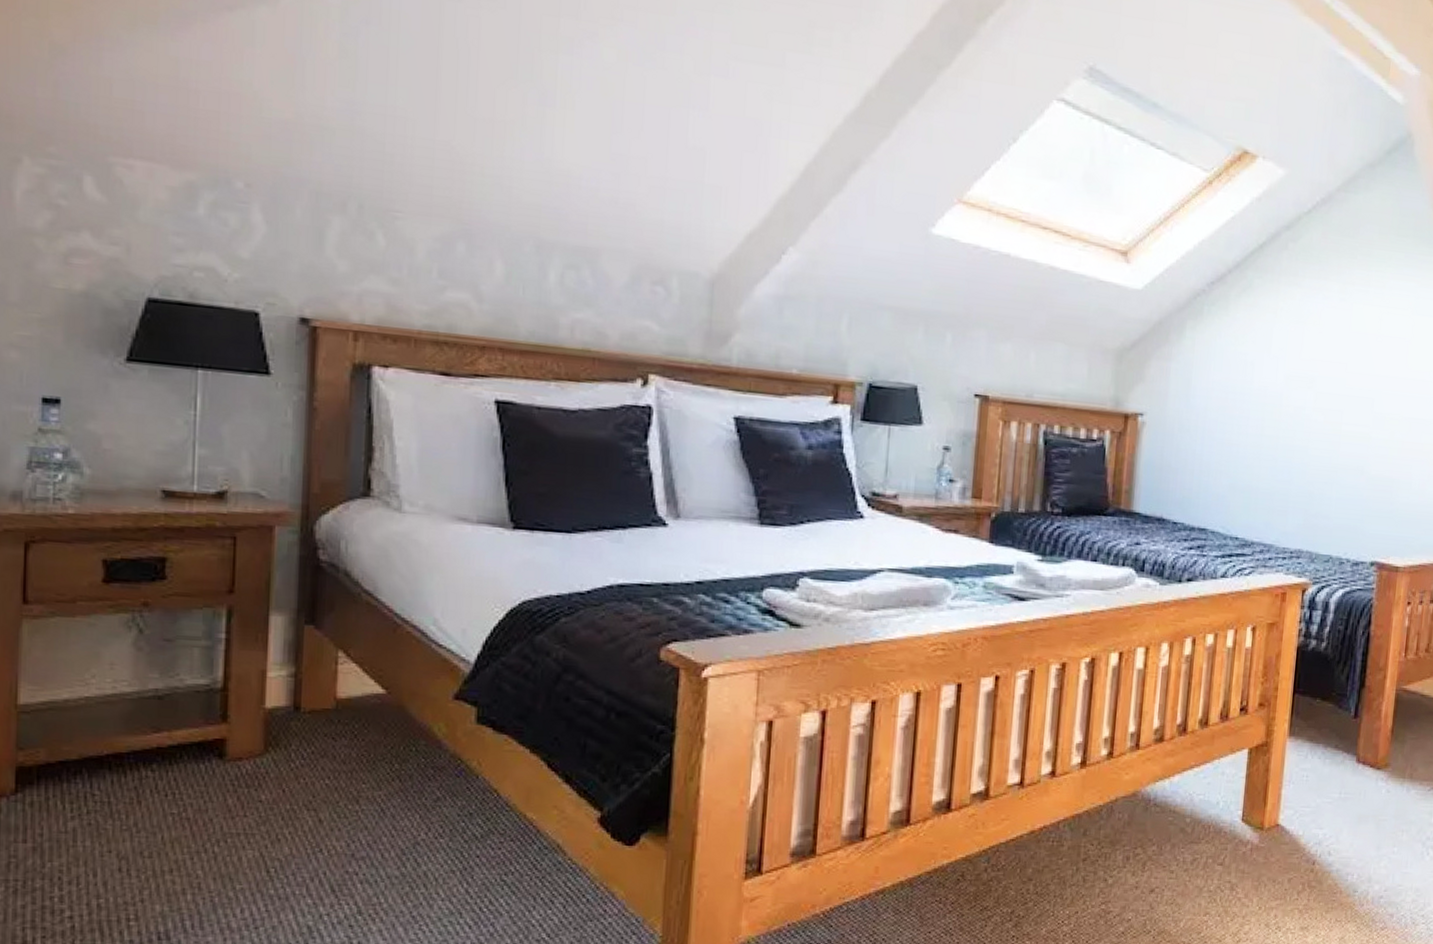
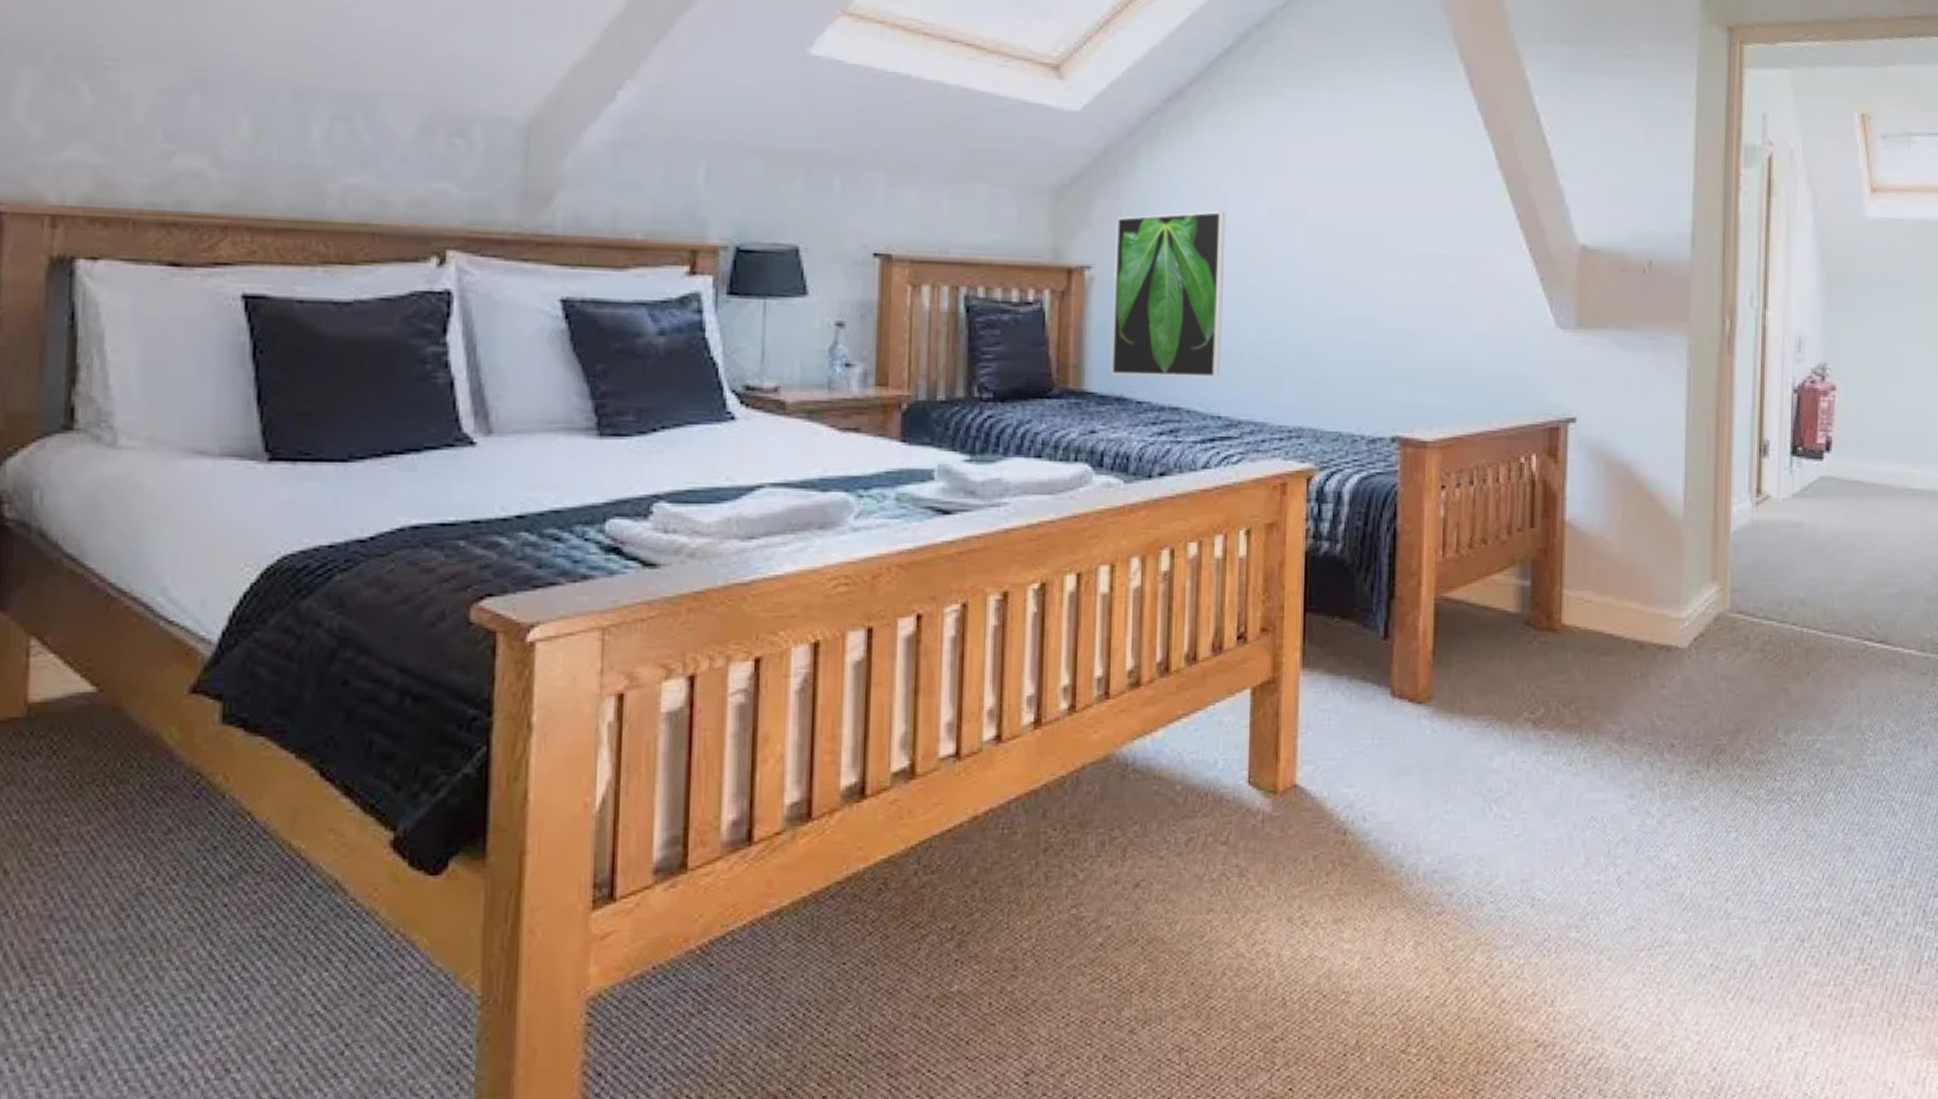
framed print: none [1154,375,1252,507] -> present [1110,211,1226,377]

